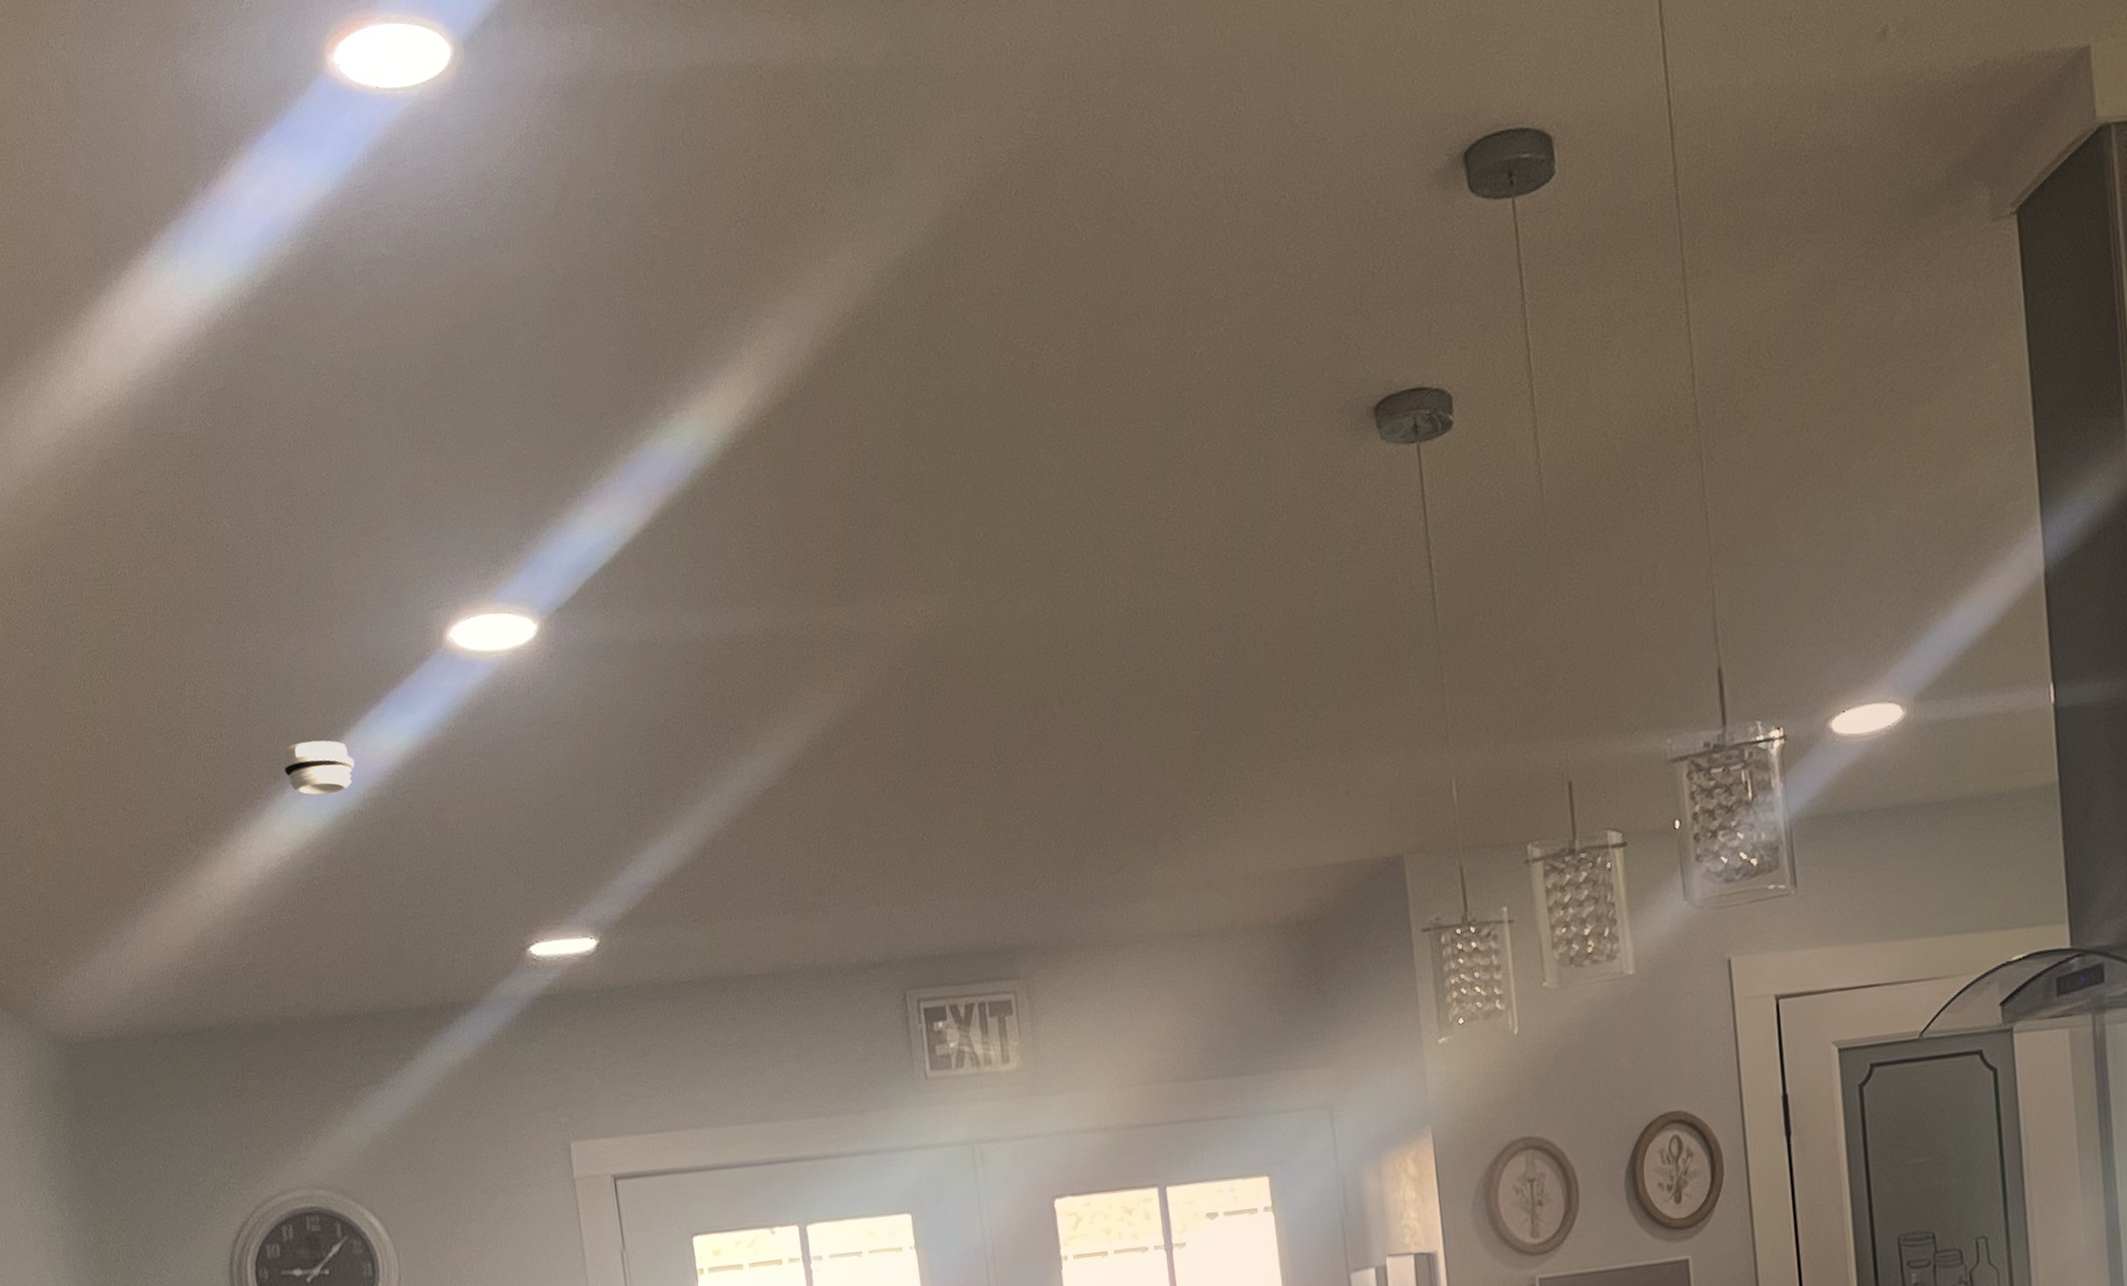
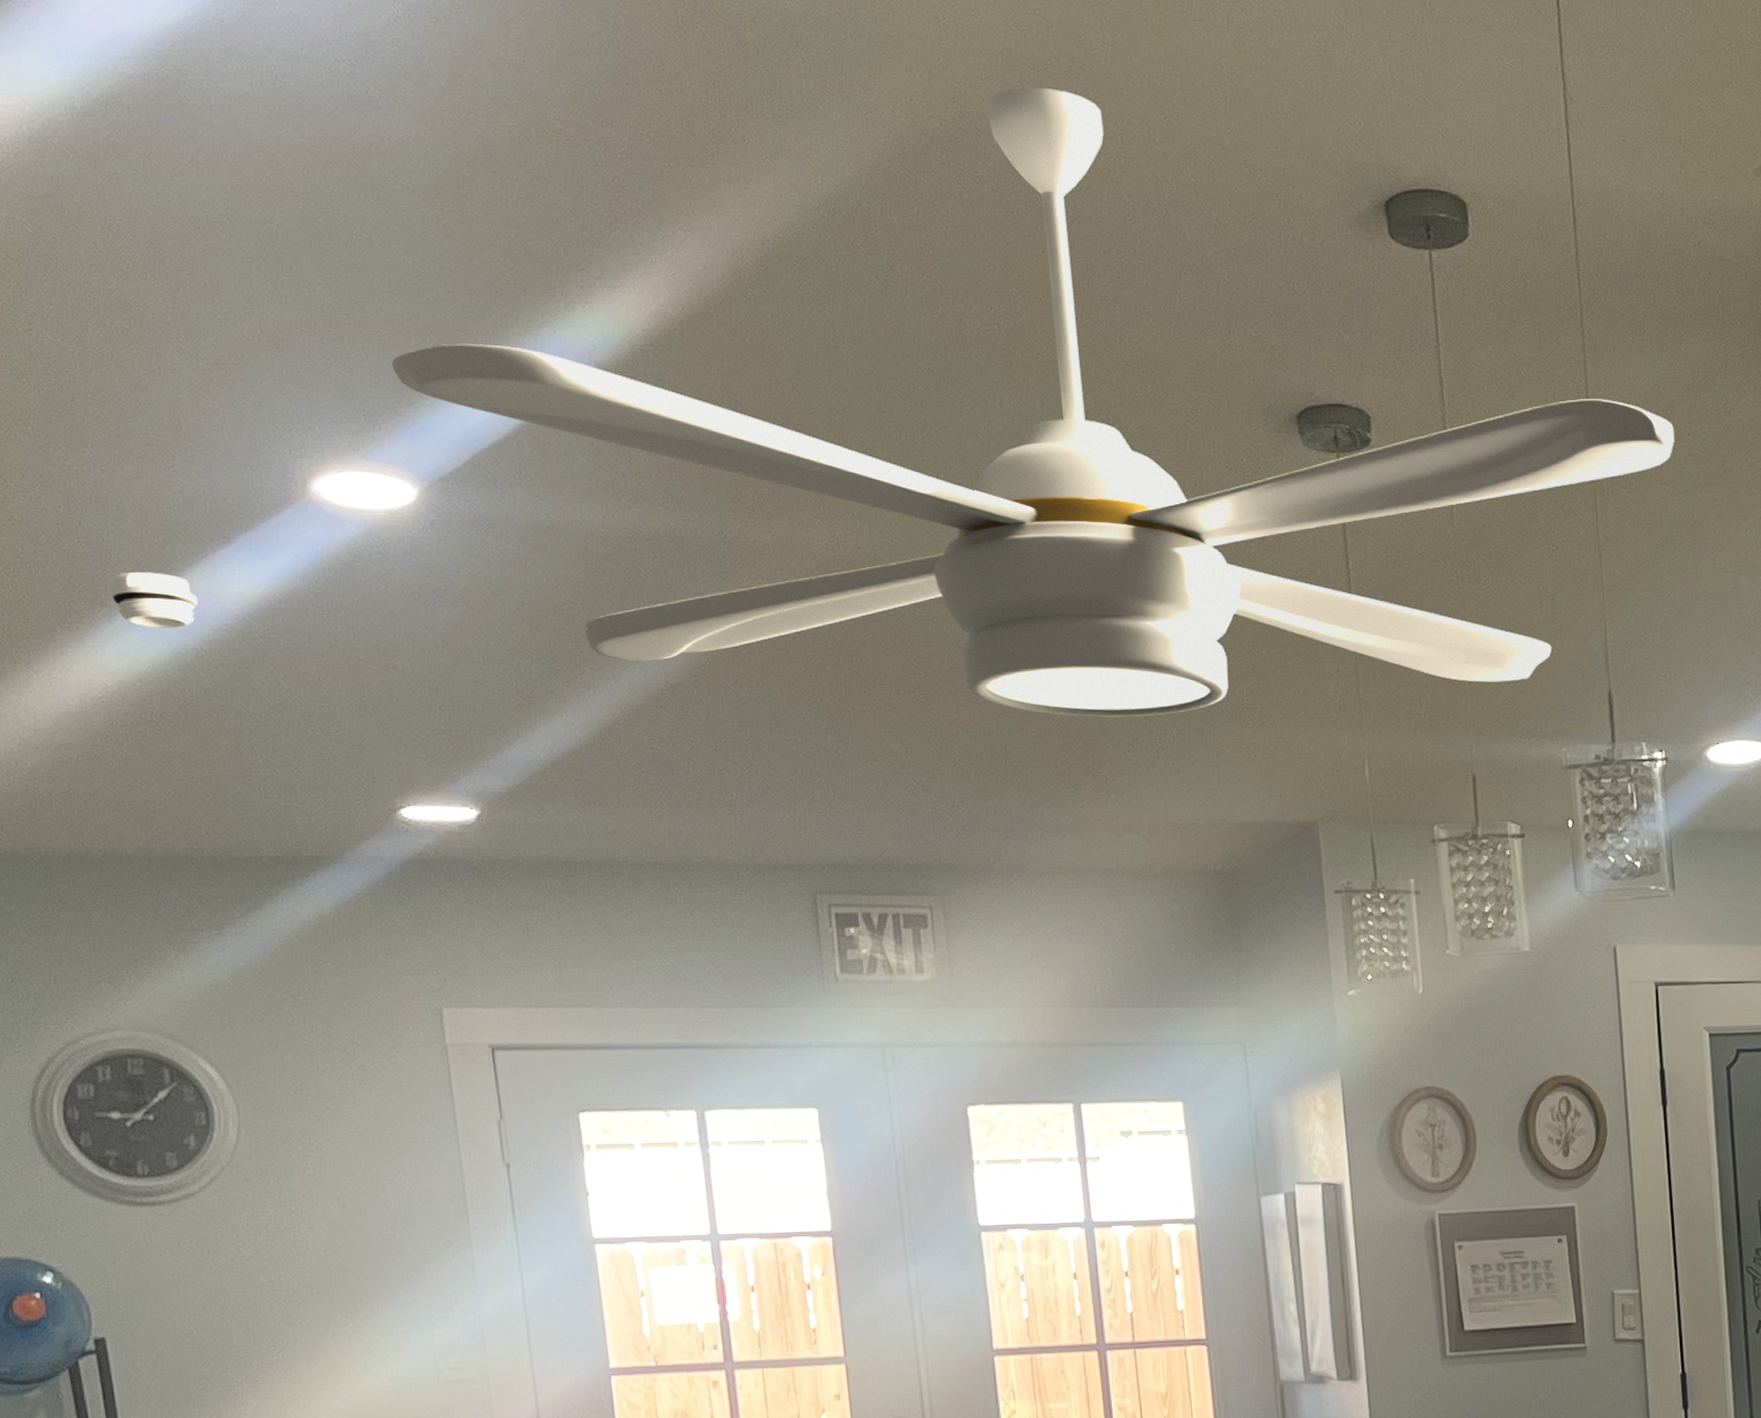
ceiling fan: none [512,97,1789,772] -> present [391,87,1675,718]

